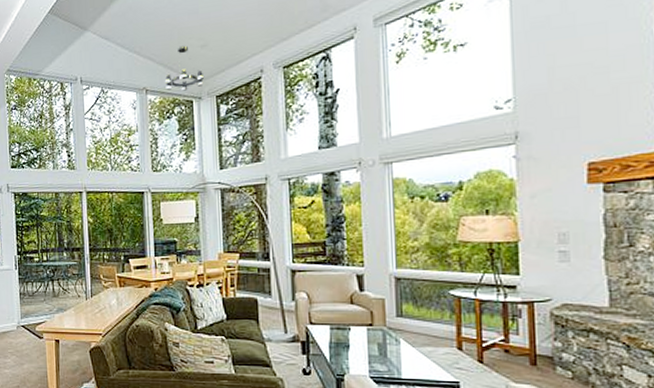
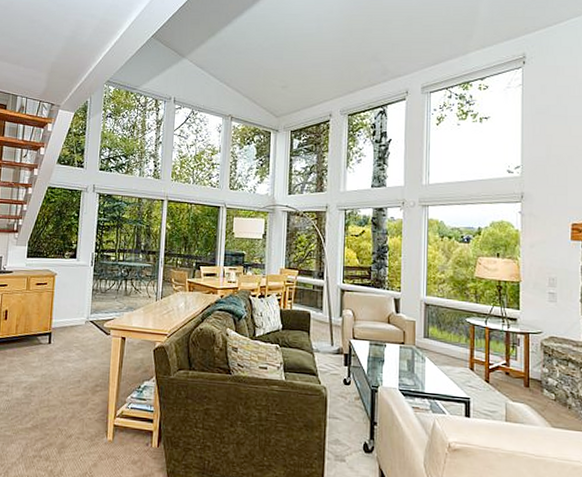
chandelier: present [164,45,205,91] -> none [248,84,283,123]

